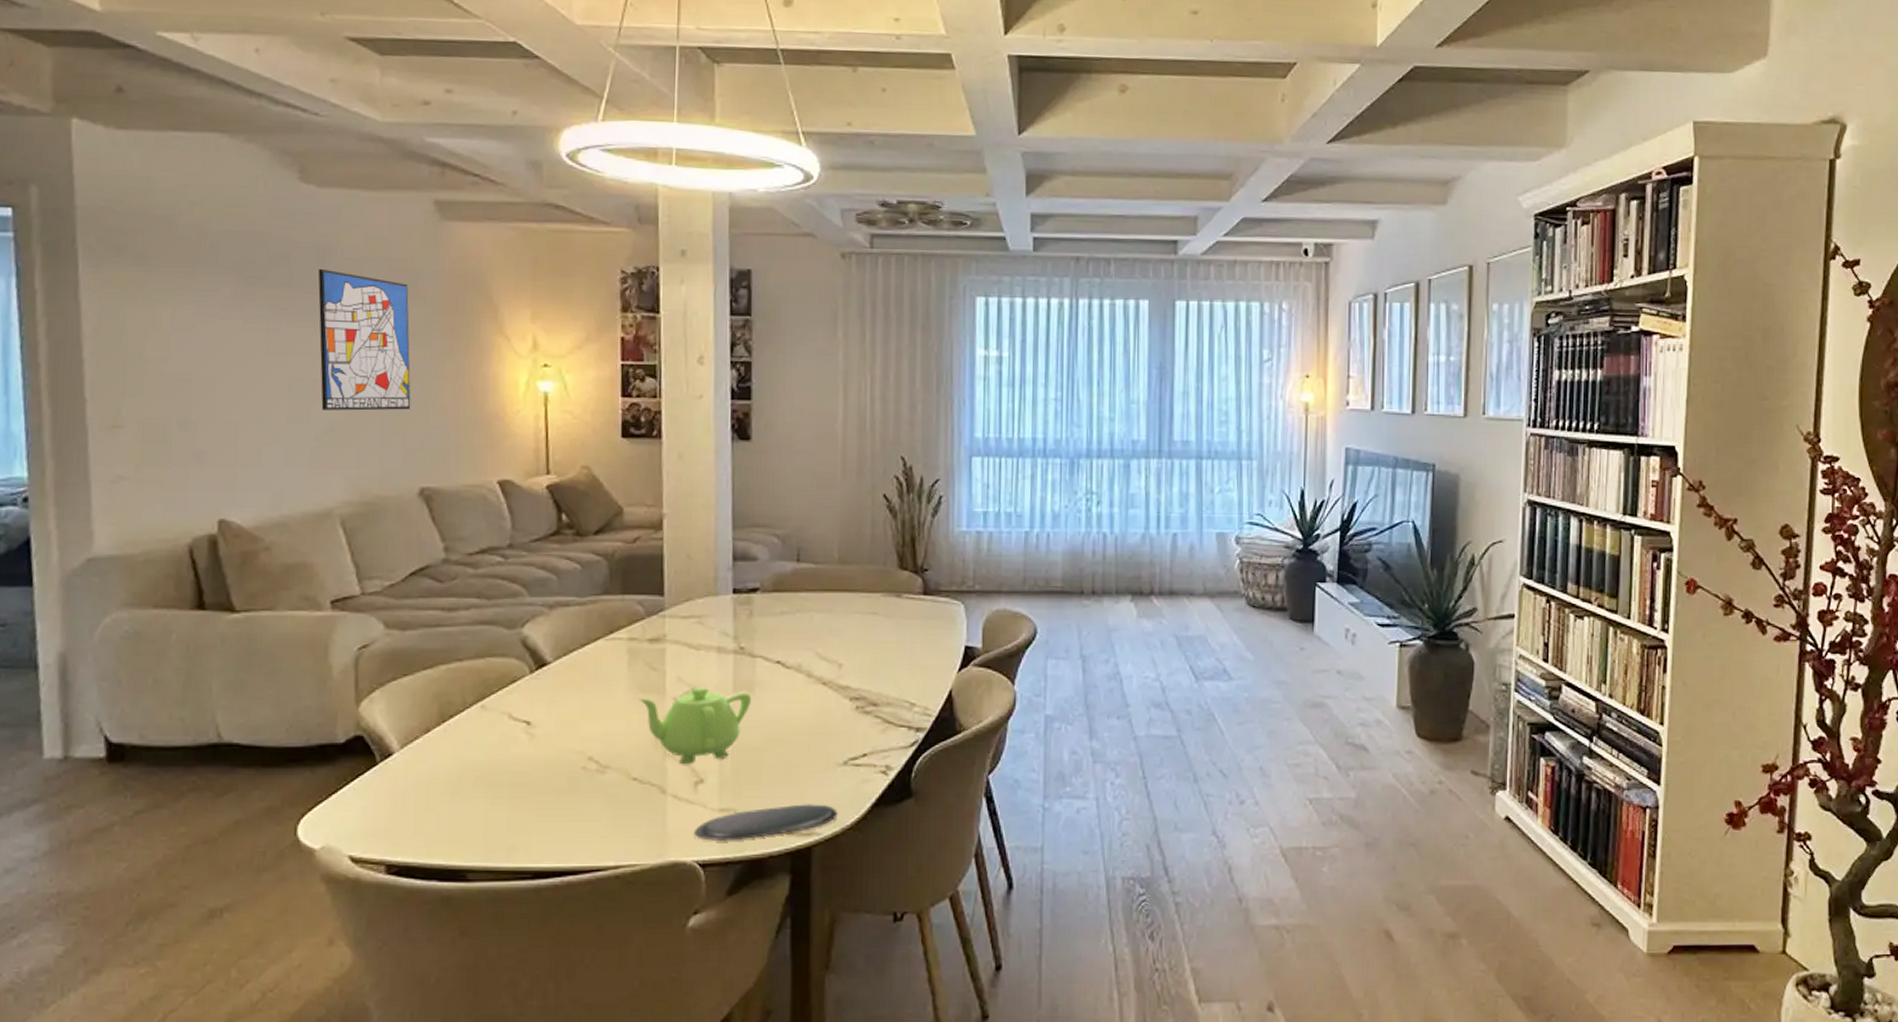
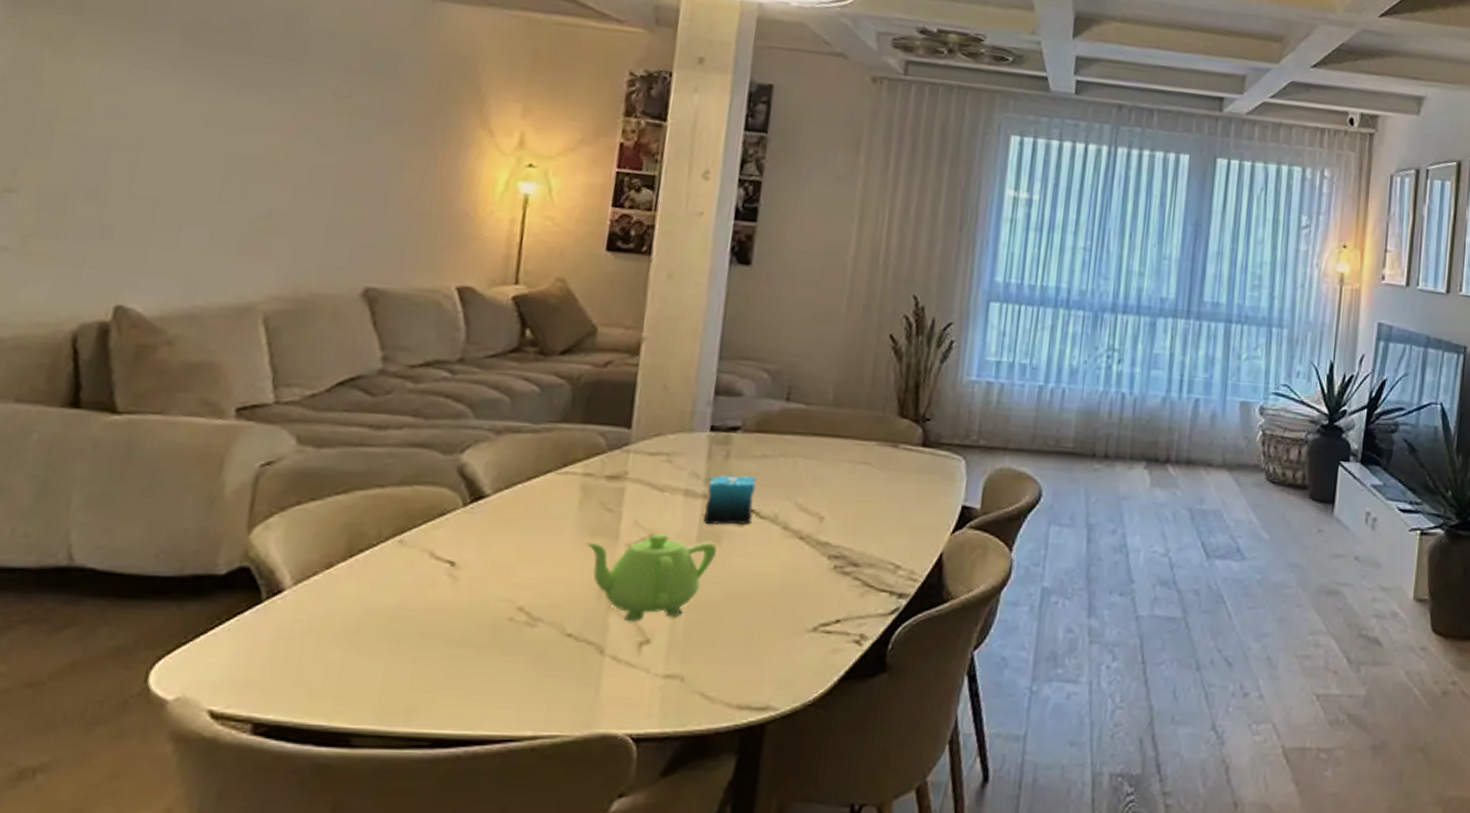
wall art: present [318,268,411,411] -> none [261,37,386,201]
oval tray: present [693,804,838,841] -> none [630,674,800,713]
candle: none [736,631,779,676] -> present [703,474,756,525]

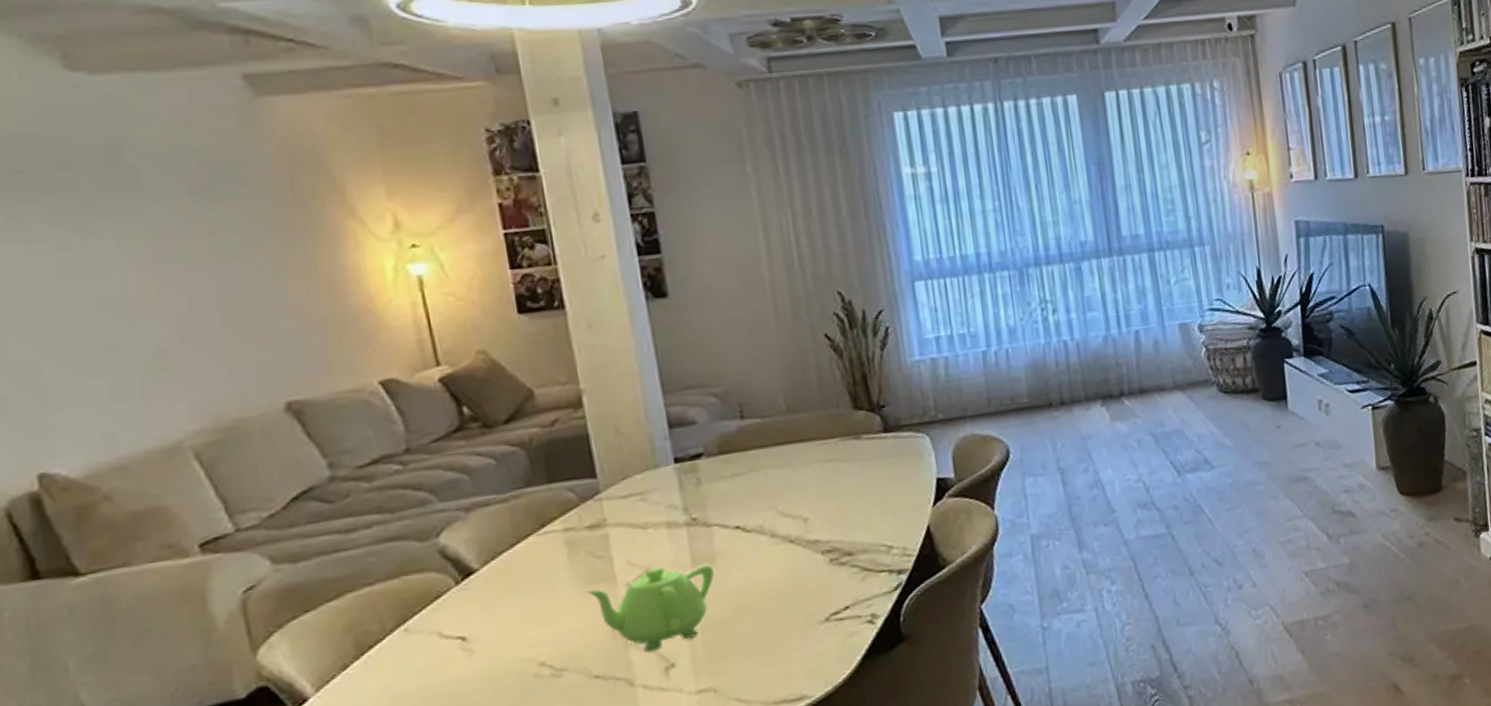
candle: present [703,474,756,525] -> none [687,496,739,549]

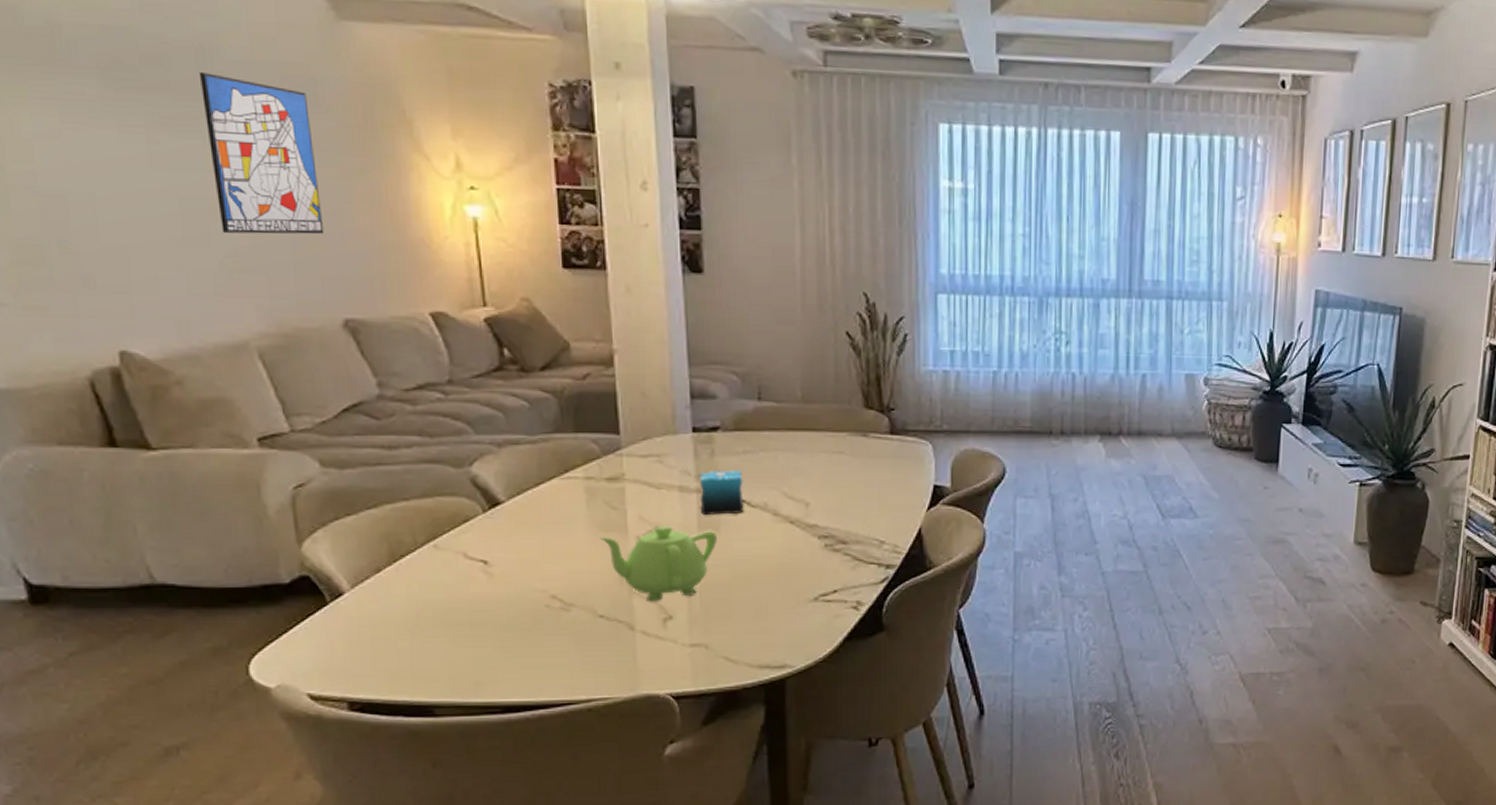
wall art: none [109,168,258,331] -> present [198,71,325,235]
candle: none [687,496,739,549] -> present [699,470,744,515]

